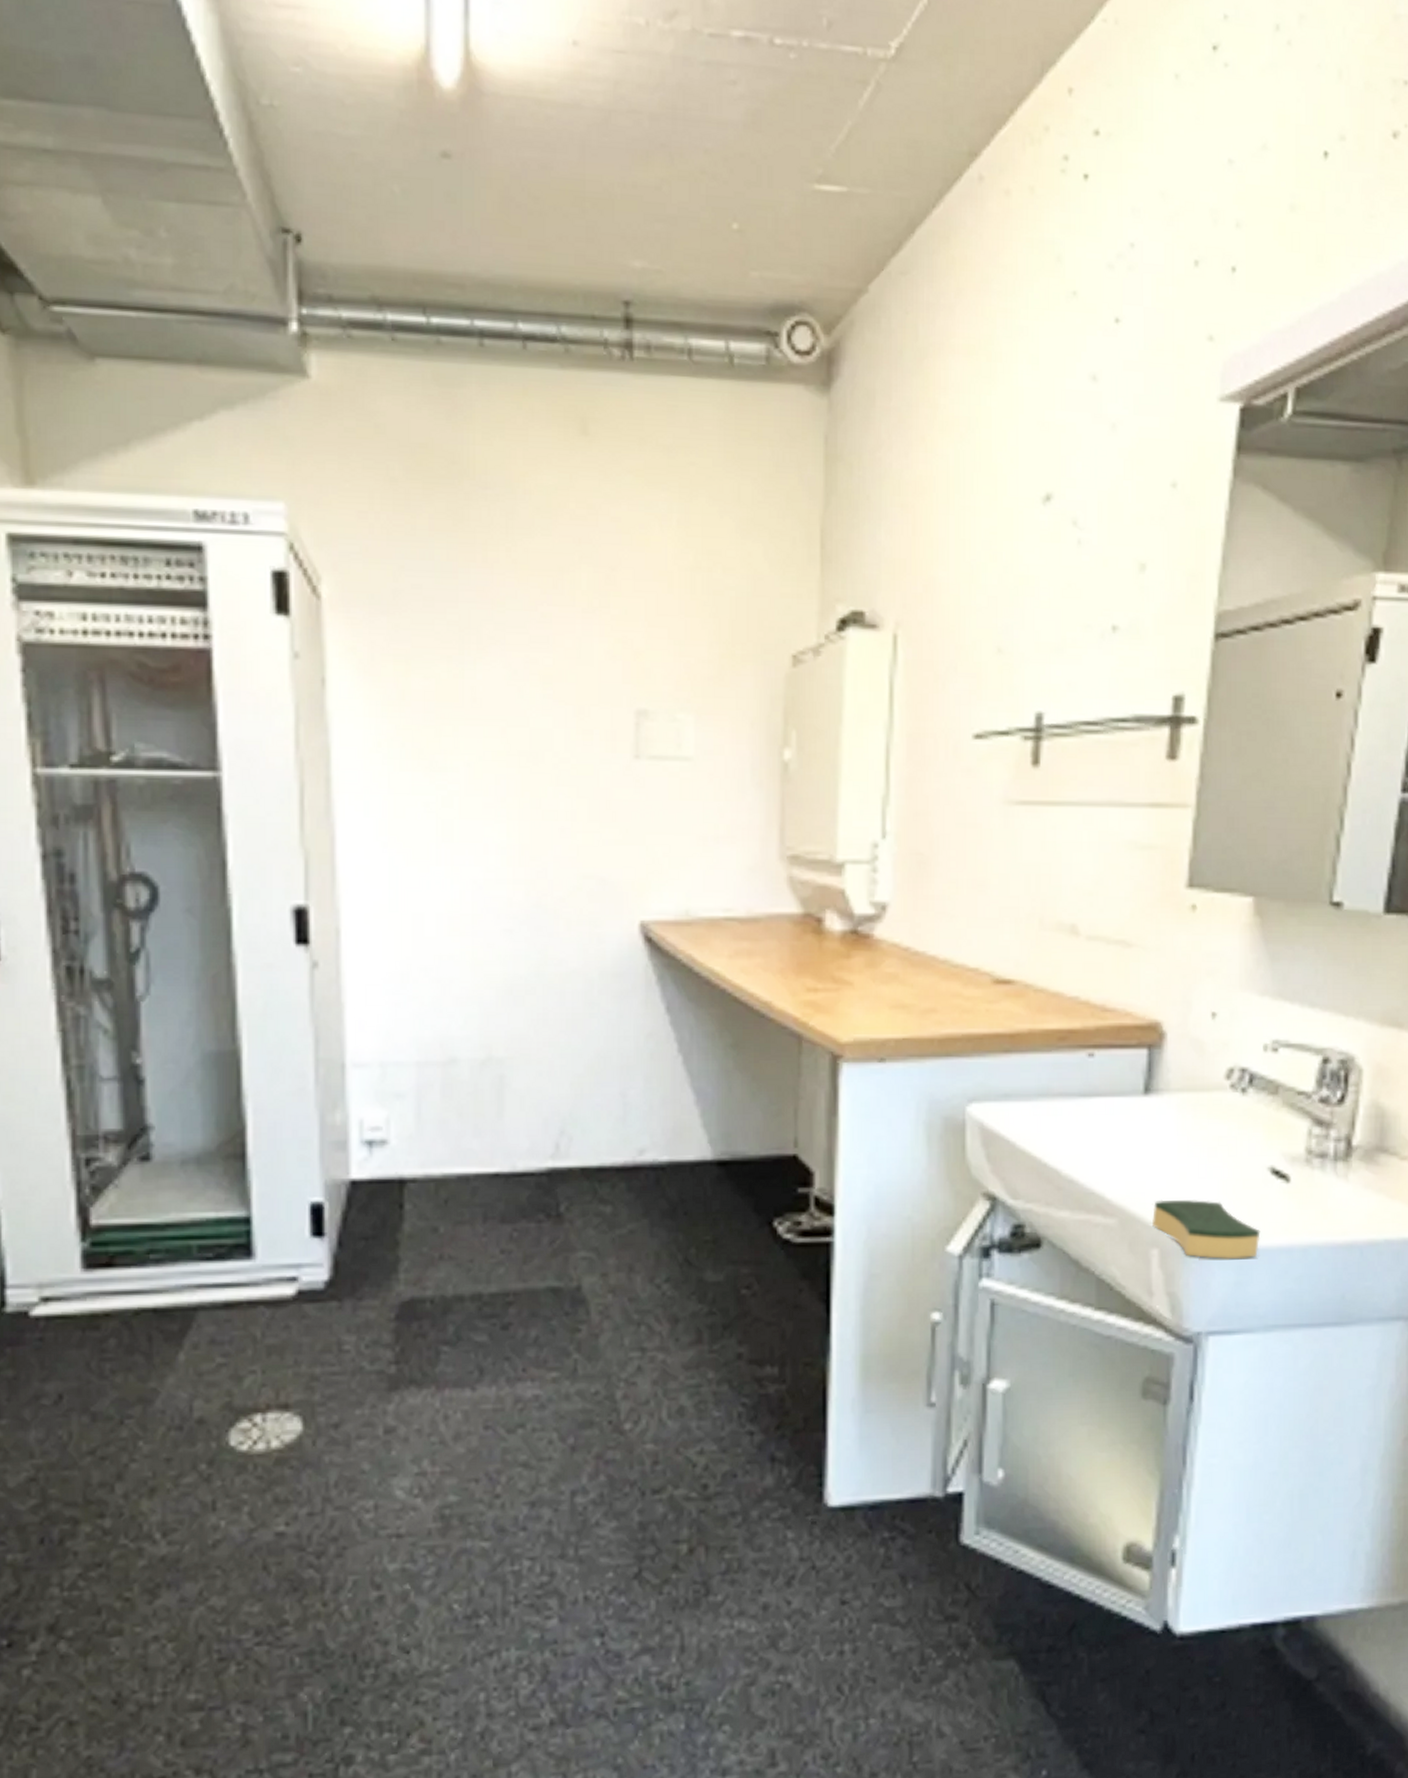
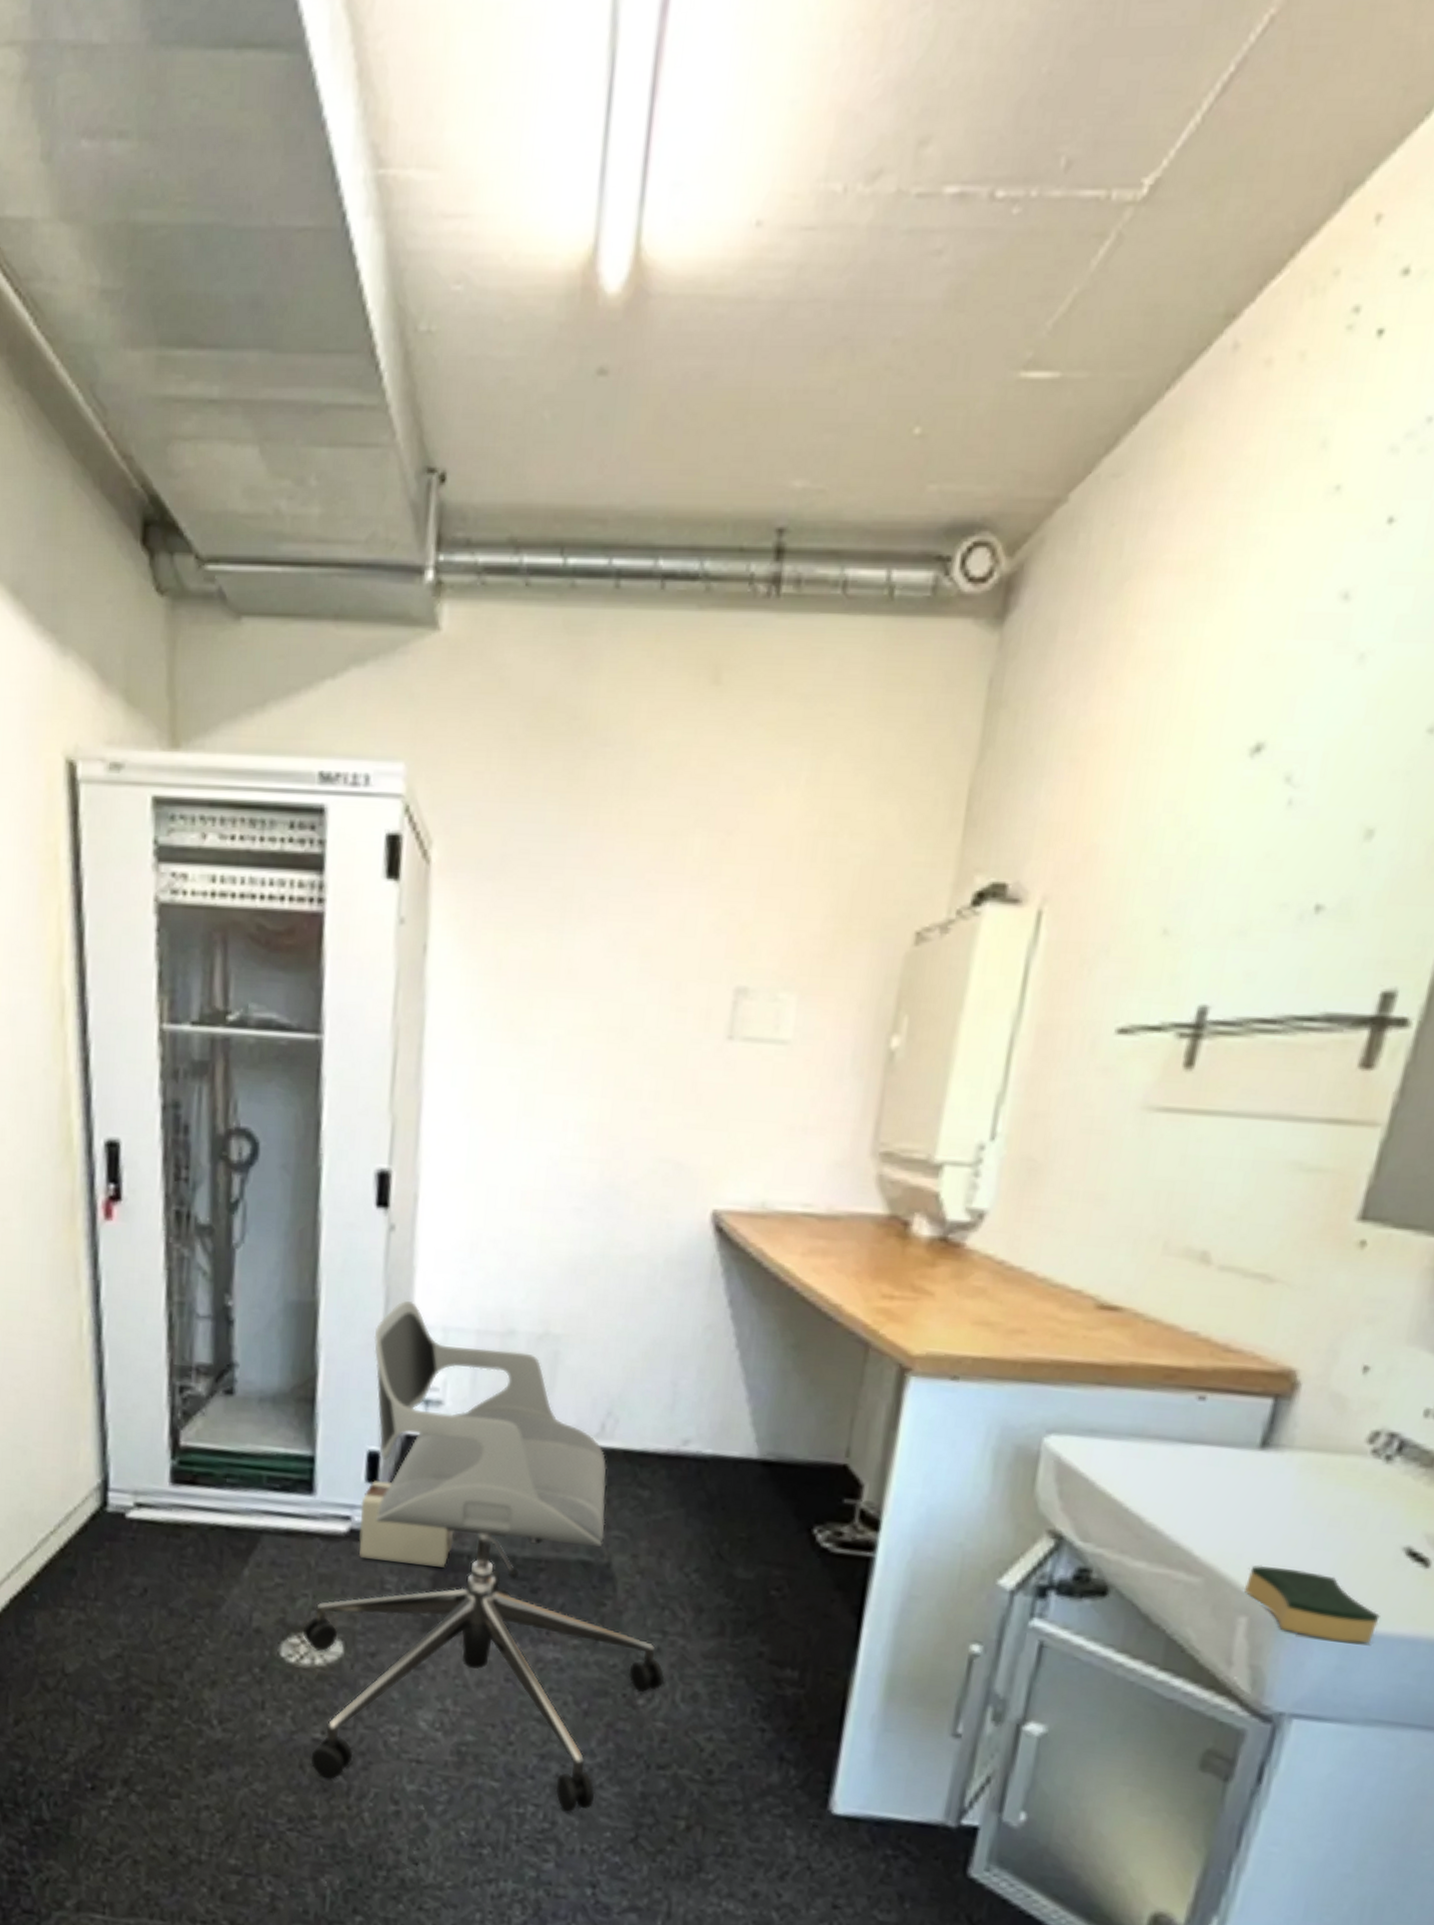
office chair: none [255,1040,649,1575] -> present [303,1301,665,1811]
box: none [308,1234,415,1322] -> present [359,1480,456,1568]

